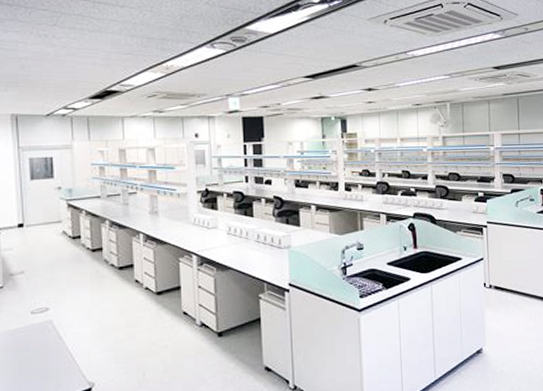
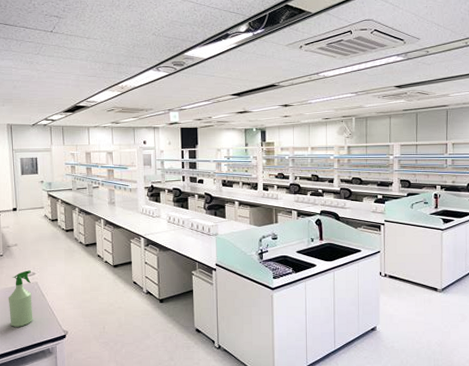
spray bottle: none [10,305,46,383] -> present [8,270,33,327]

